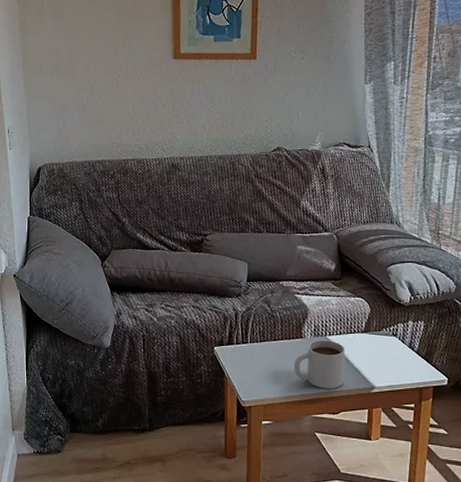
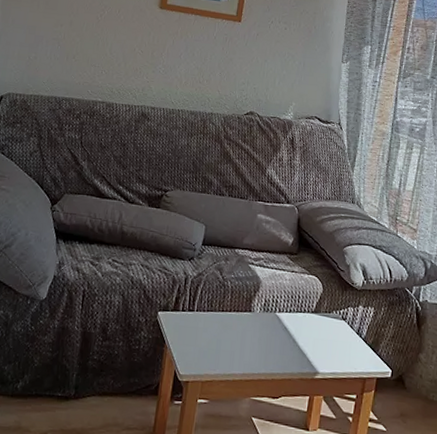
mug: present [293,340,346,389] -> none [238,316,294,370]

